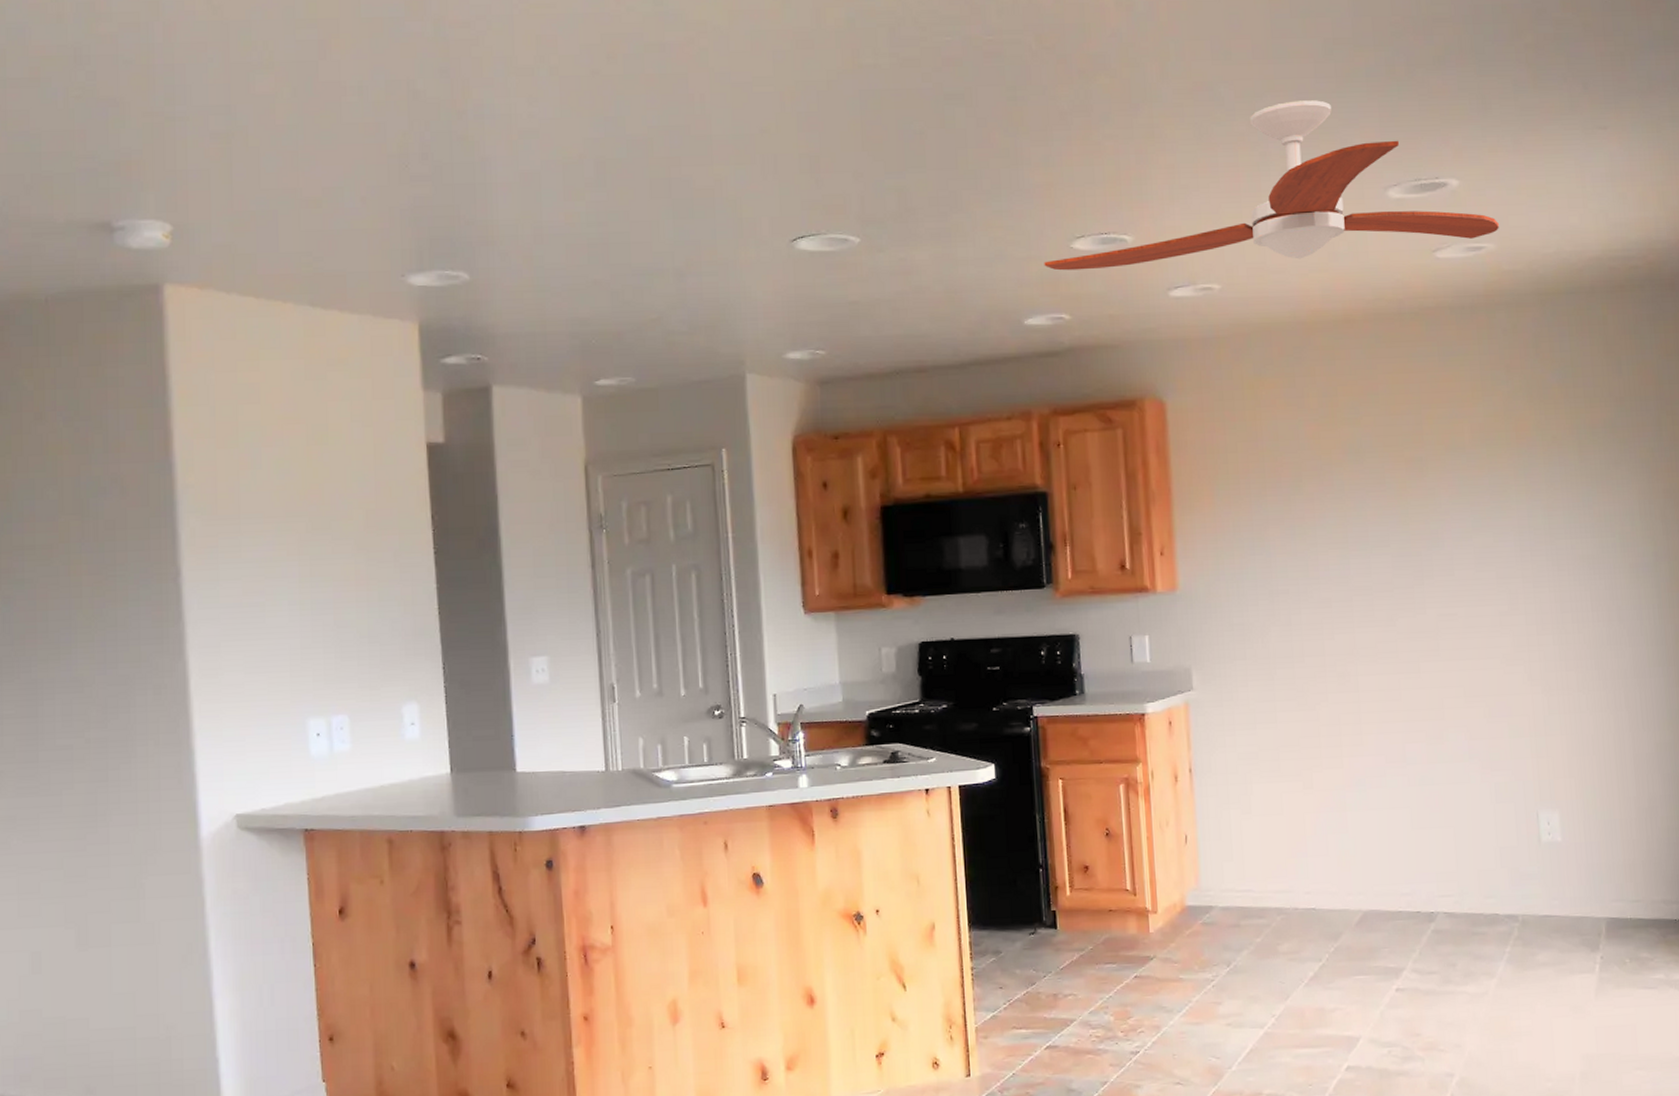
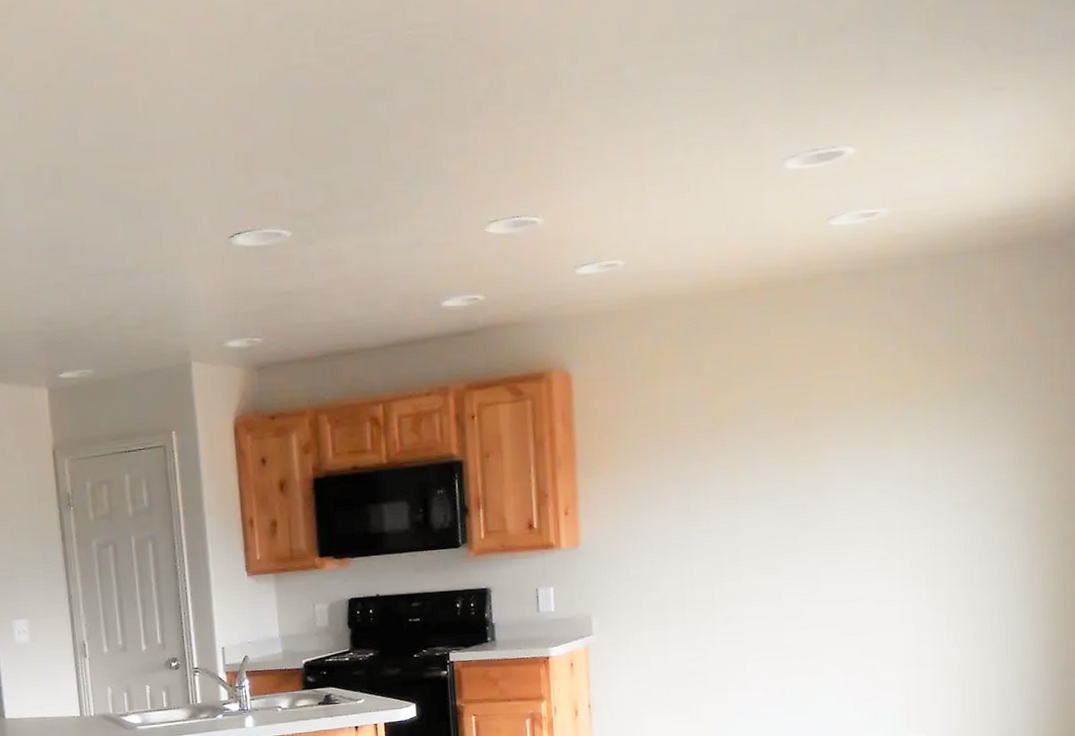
ceiling fan: present [1044,100,1499,271] -> none [460,76,892,254]

